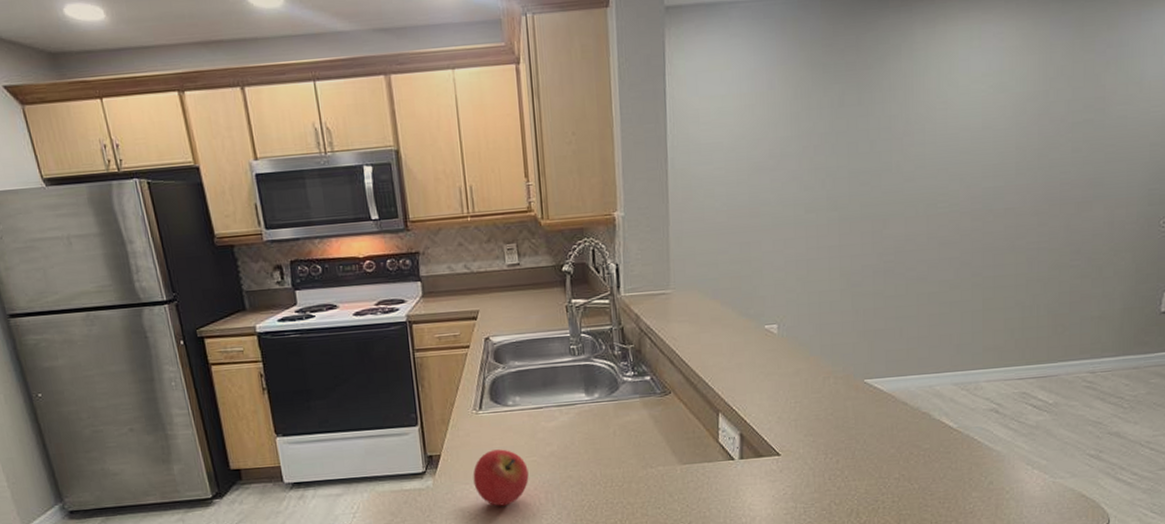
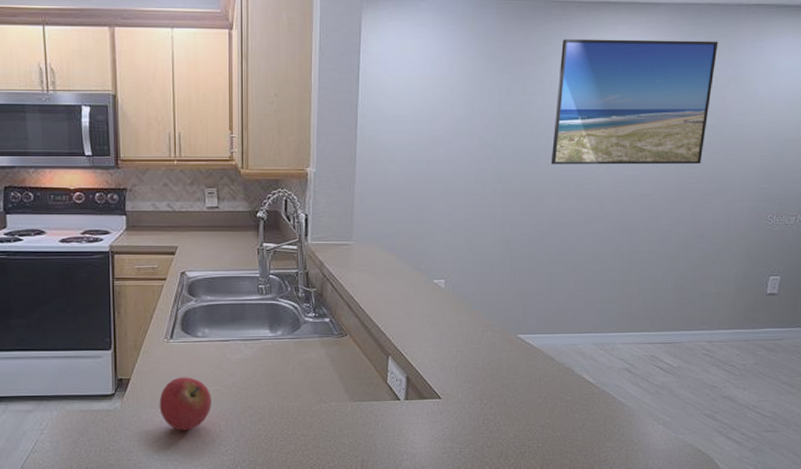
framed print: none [894,17,1094,184] -> present [551,38,718,165]

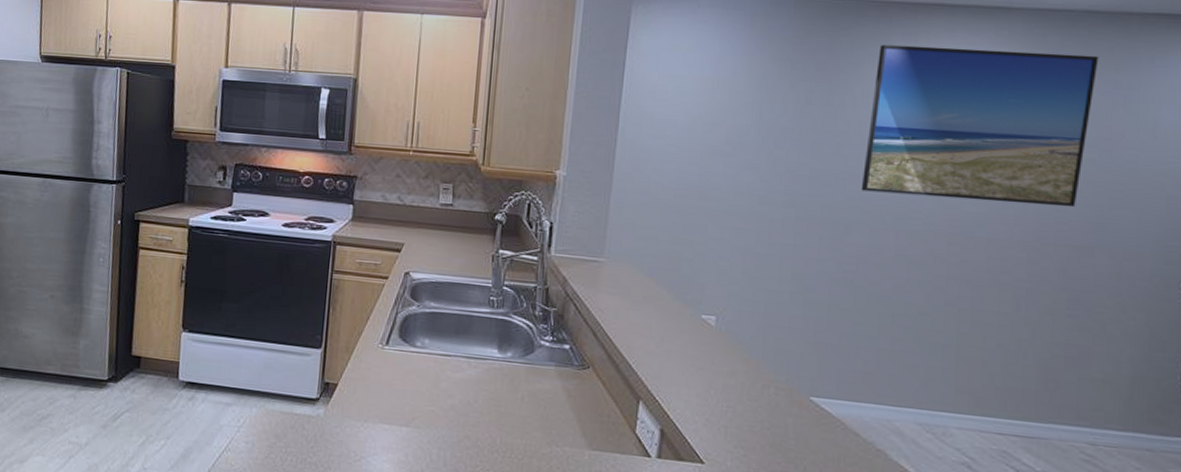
fruit: present [159,377,212,431] -> none [365,390,425,454]

